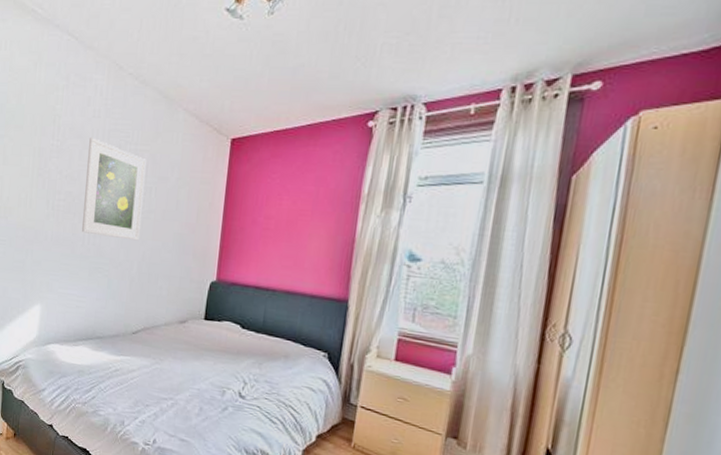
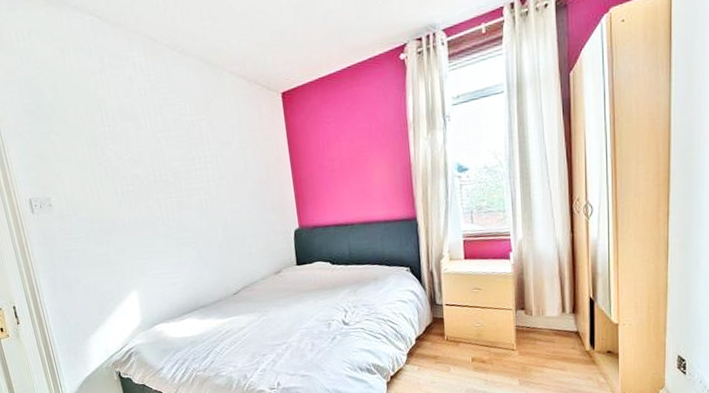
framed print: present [81,137,146,241] -> none [142,116,217,212]

